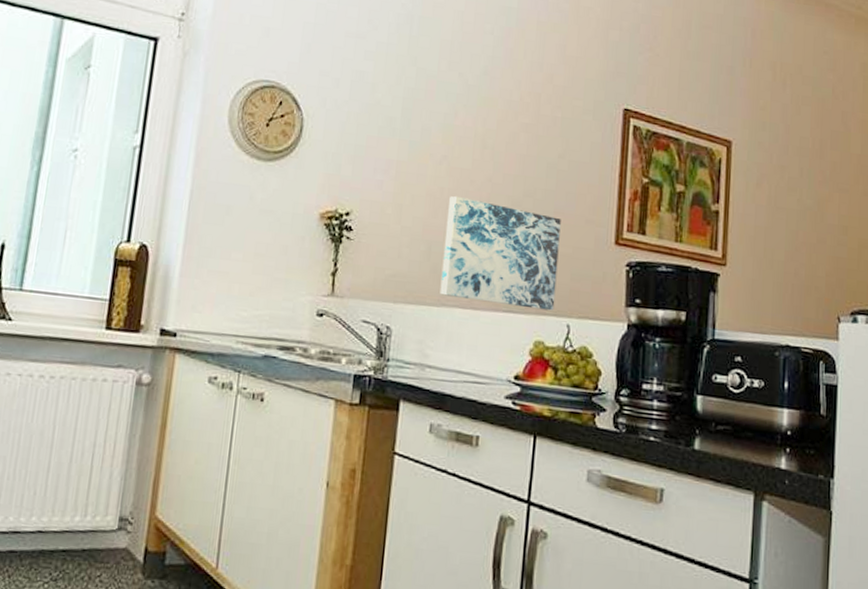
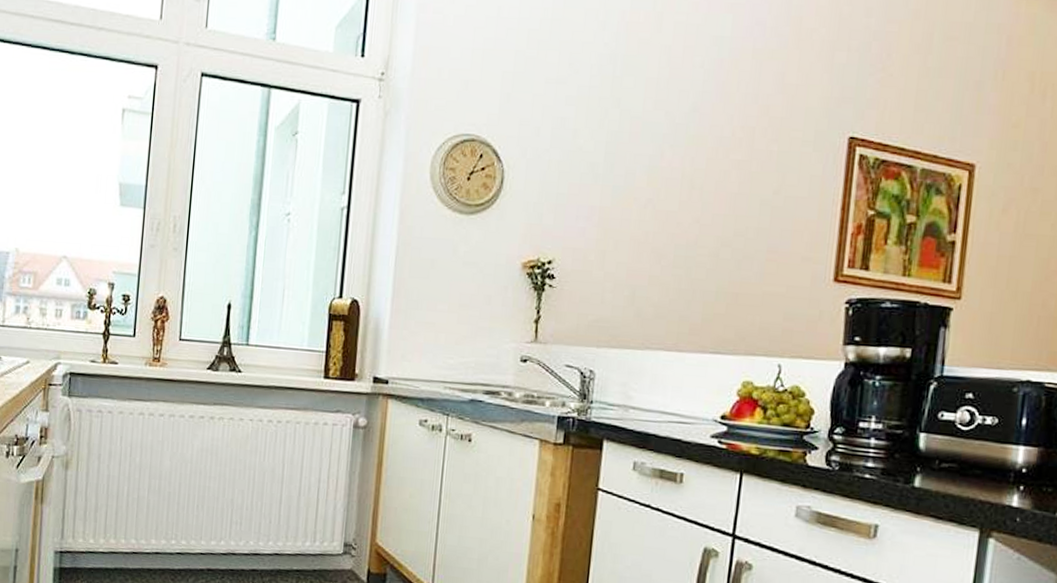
wall art: present [440,196,561,311] -> none [644,240,775,351]

